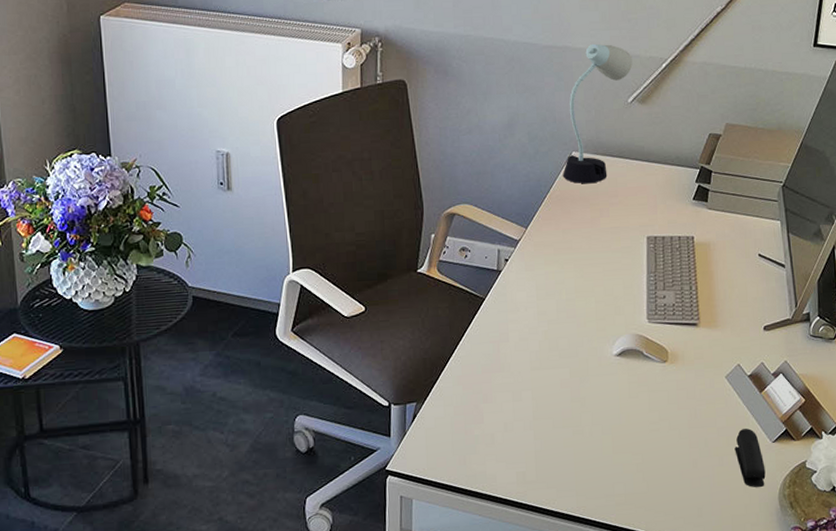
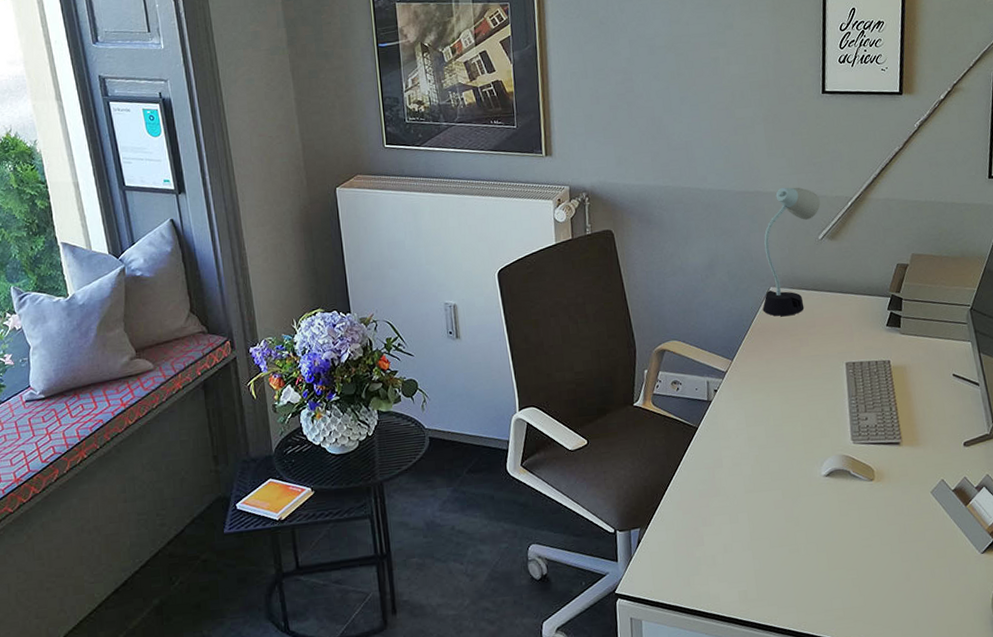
stapler: present [734,428,766,488] -> none [945,541,978,598]

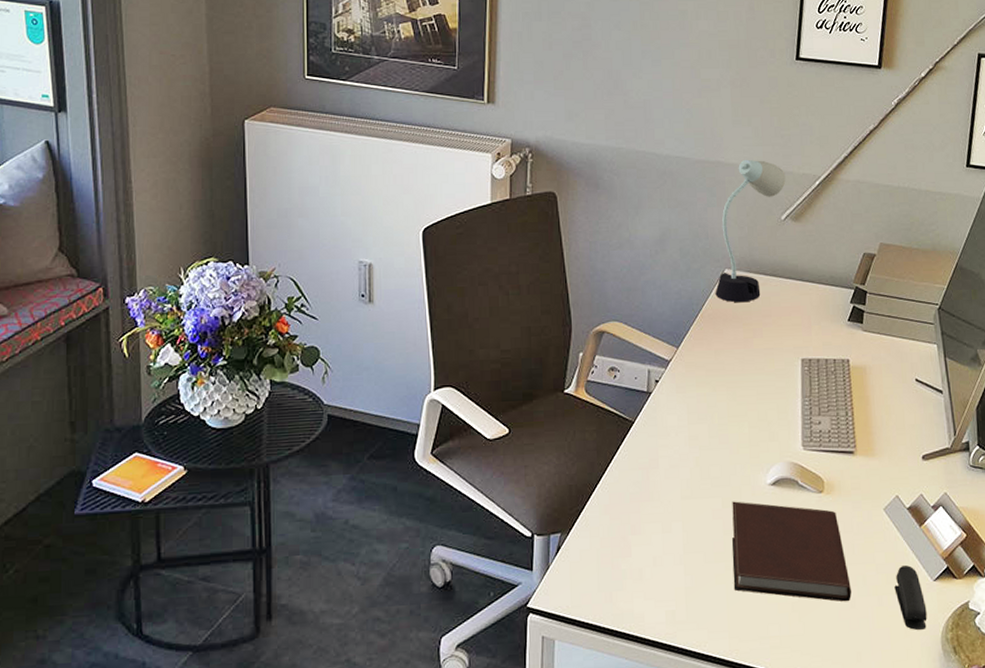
notebook: none [791,492,906,576] -> present [732,501,851,602]
stapler: none [945,541,978,598] -> present [894,565,927,631]

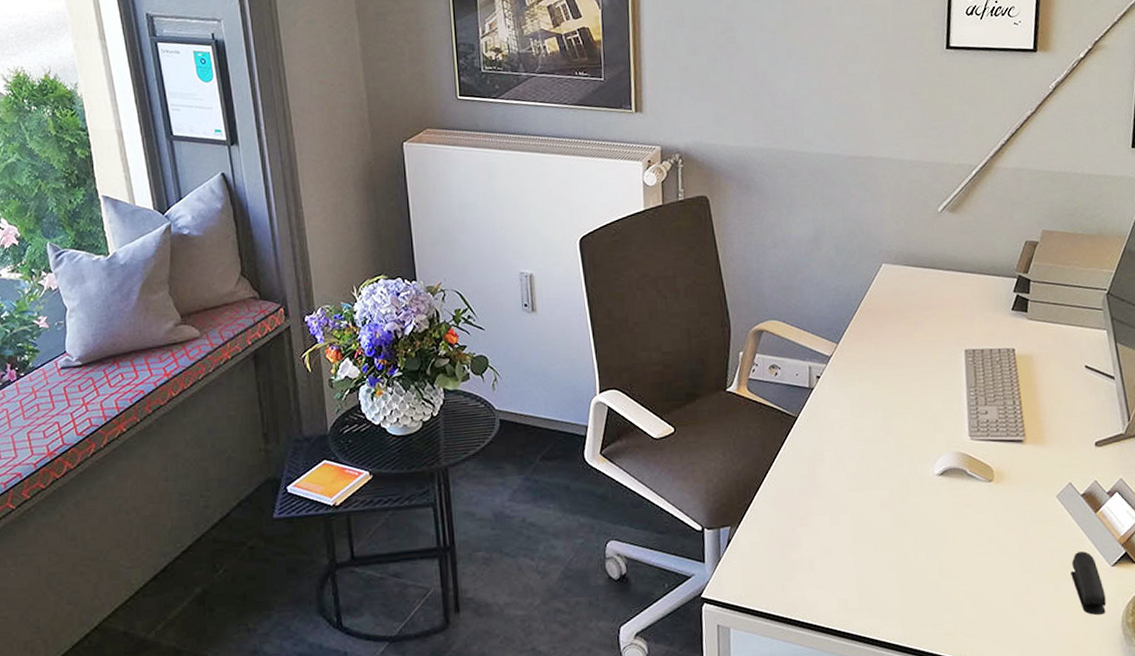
desk lamp: present [715,159,786,303] -> none [873,152,941,297]
notebook: present [732,501,851,602] -> none [900,492,1026,589]

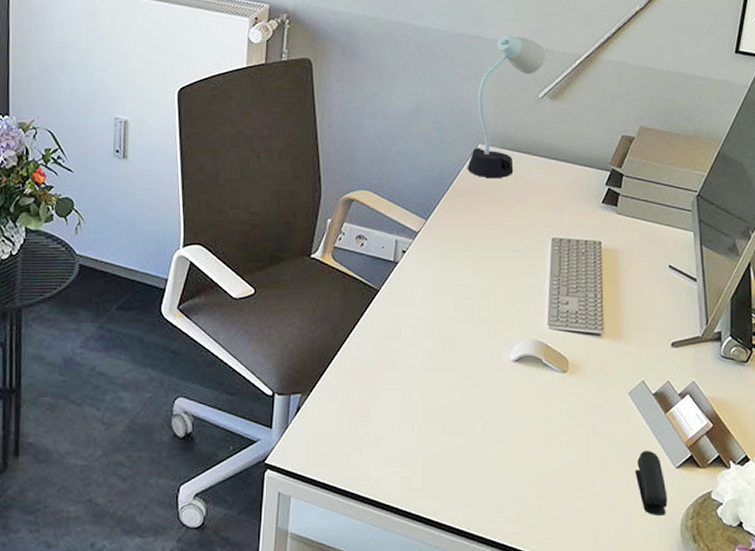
desk lamp: none [873,152,941,297] -> present [467,35,546,179]

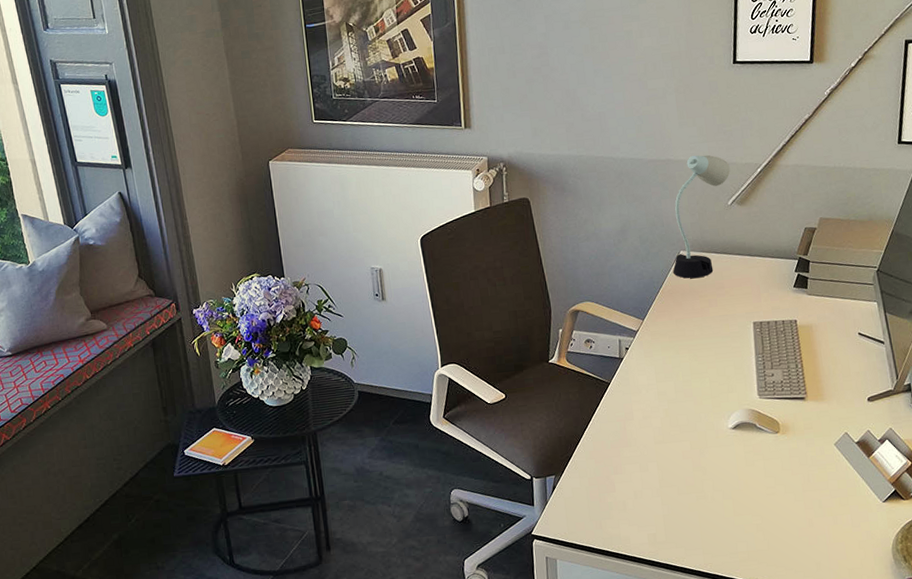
stapler: present [635,451,667,517] -> none [847,490,879,544]

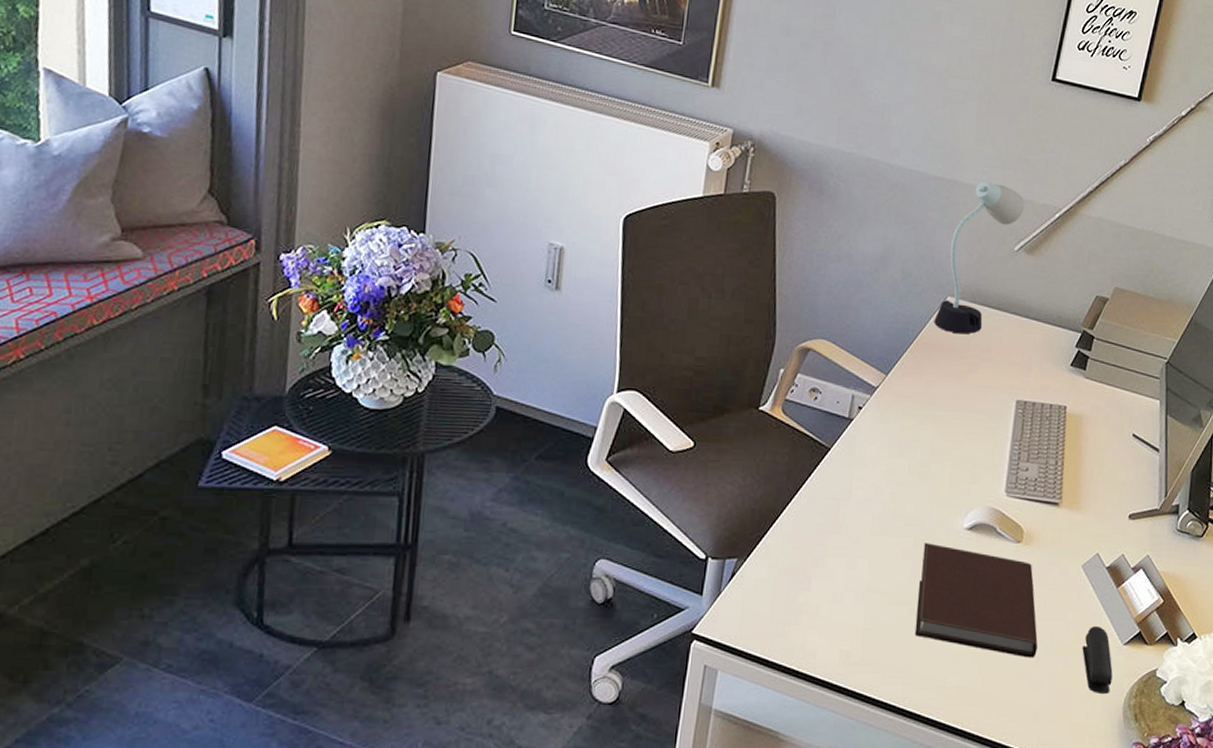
notebook: none [699,443,809,522] -> present [914,542,1038,658]
stapler: none [847,490,879,544] -> present [1082,626,1113,695]

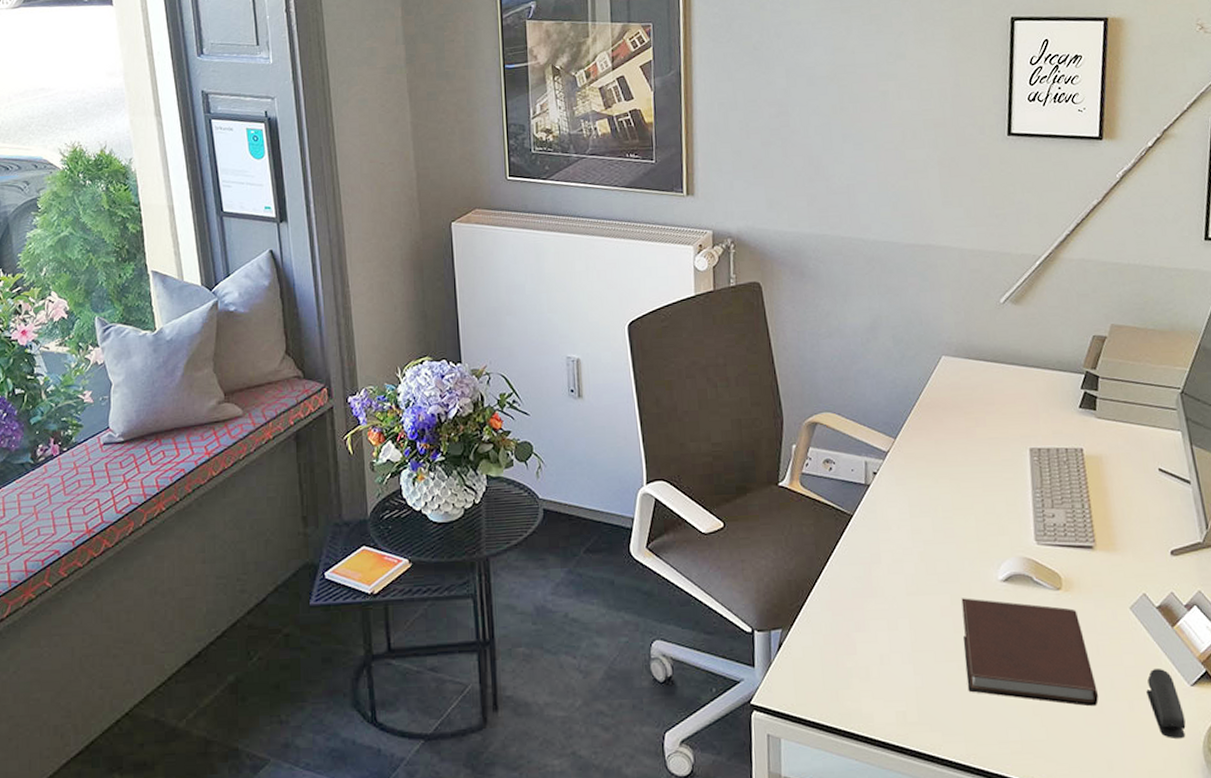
desk lamp: present [934,181,1025,334] -> none [932,241,1003,391]

